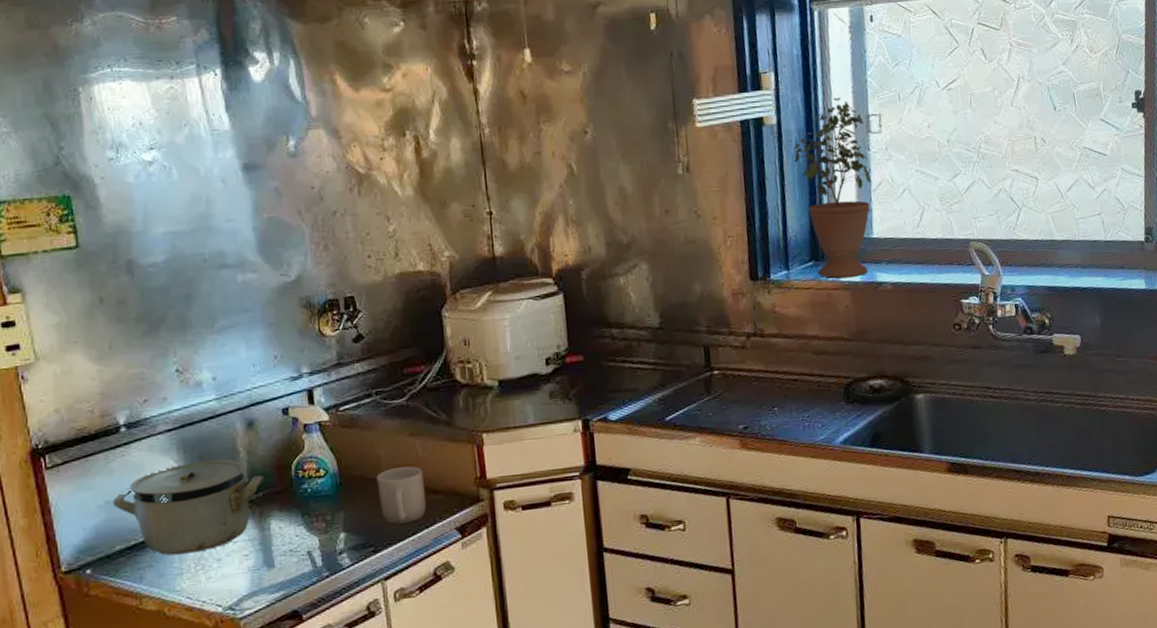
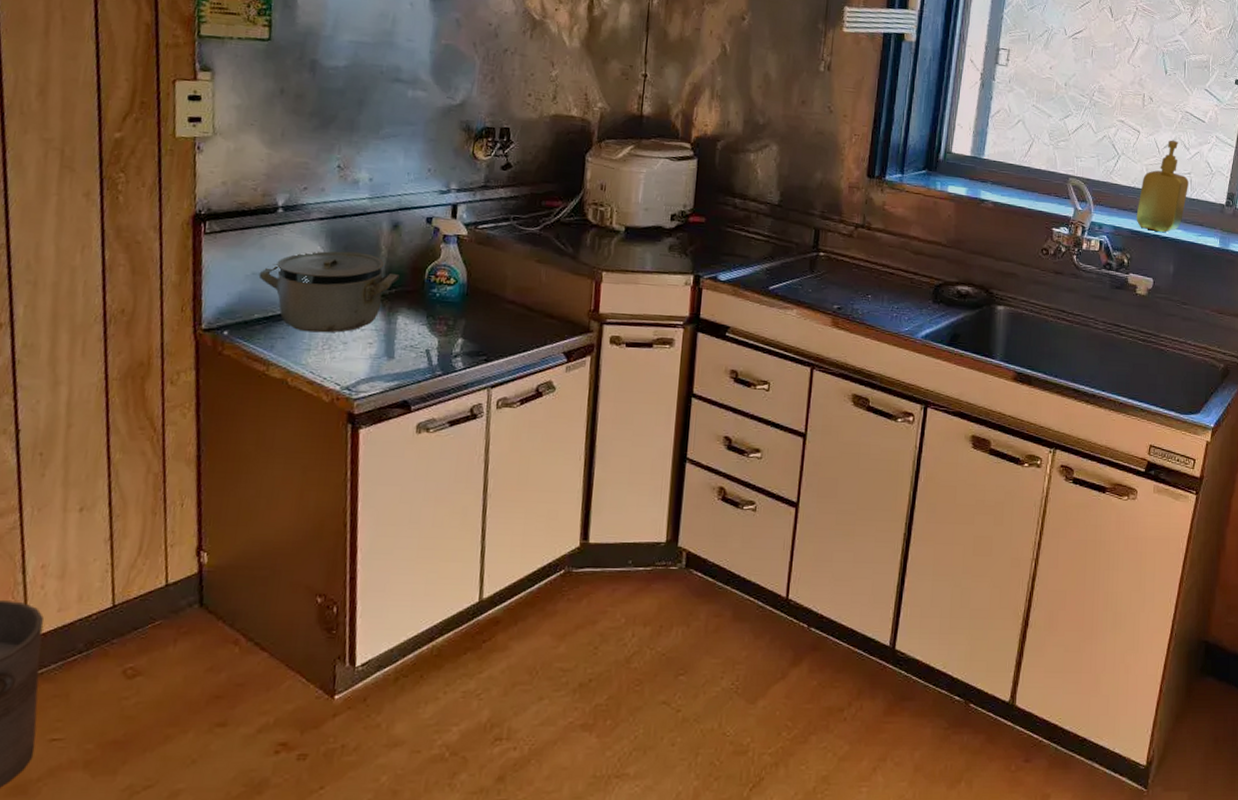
mug: present [376,466,427,525] -> none [498,288,543,341]
potted plant: present [793,98,871,278] -> none [925,28,993,191]
soap dispenser: none [1049,180,1102,284] -> present [1136,140,1189,233]

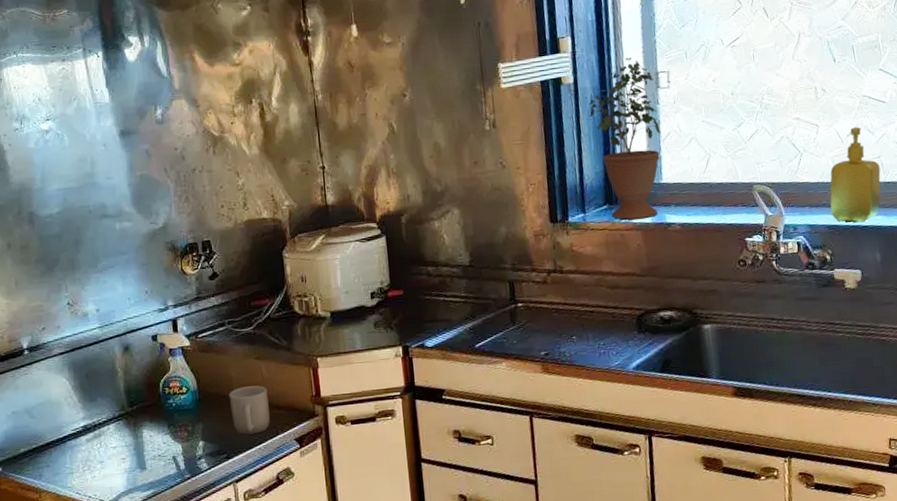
saucepan: present [258,251,400,333] -> none [18,377,138,458]
mug: none [498,288,543,341] -> present [229,385,271,435]
potted plant: none [925,28,993,191] -> present [588,58,660,220]

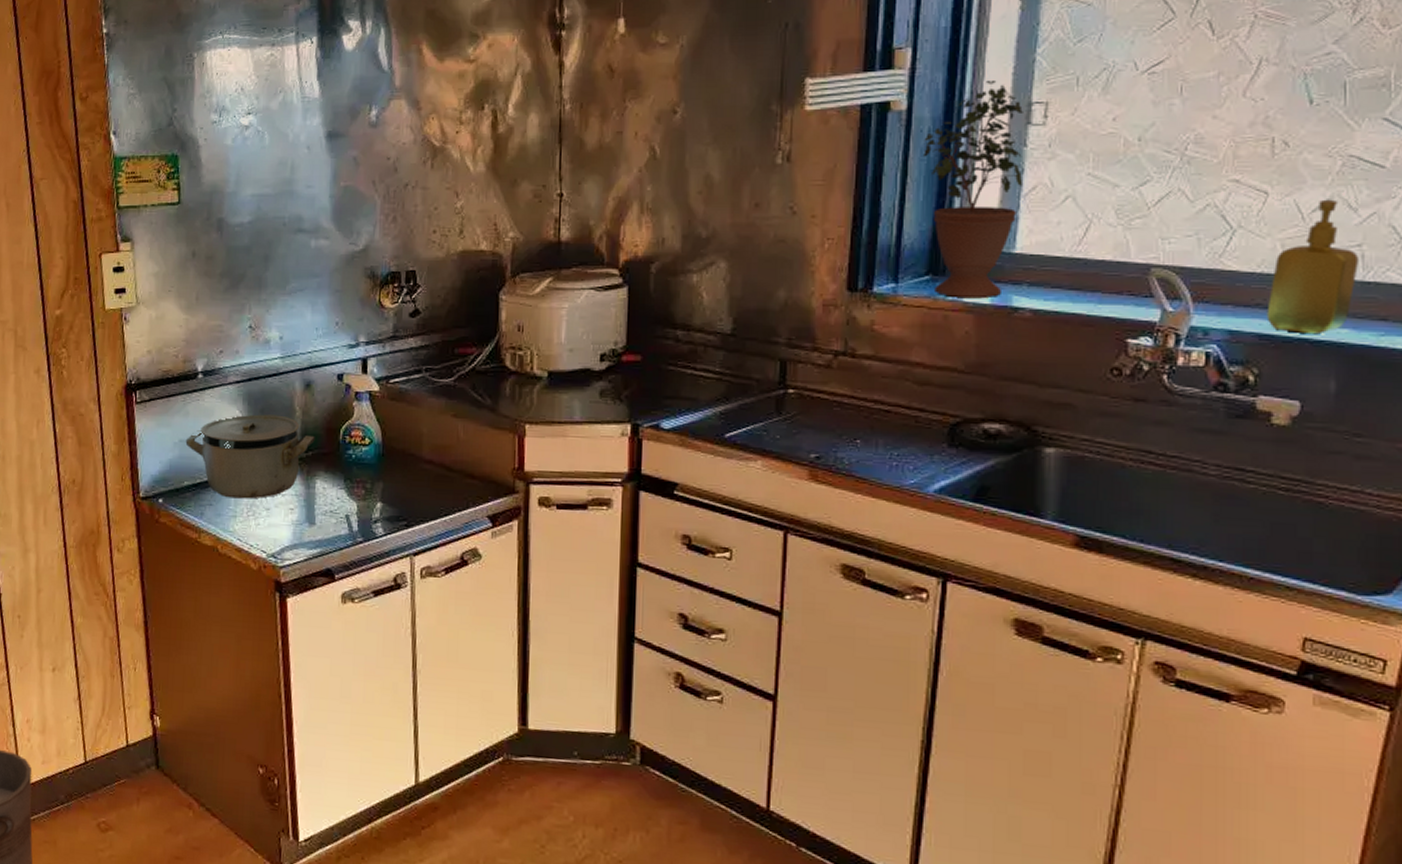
saucepan: none [18,377,138,458] -> present [185,414,315,499]
mug: present [229,385,271,435] -> none [416,446,463,504]

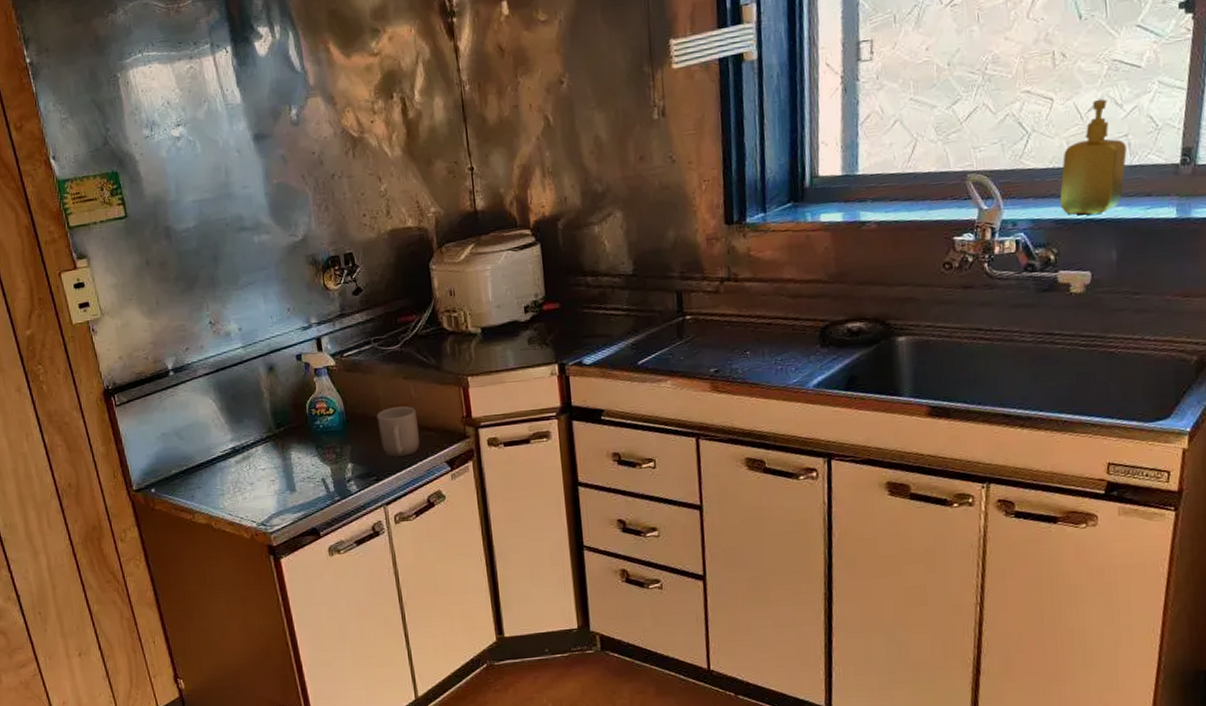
saucepan: present [185,414,315,499] -> none [167,398,285,479]
mug: none [416,446,463,504] -> present [376,405,421,457]
potted plant: present [923,81,1023,297] -> none [774,25,858,219]

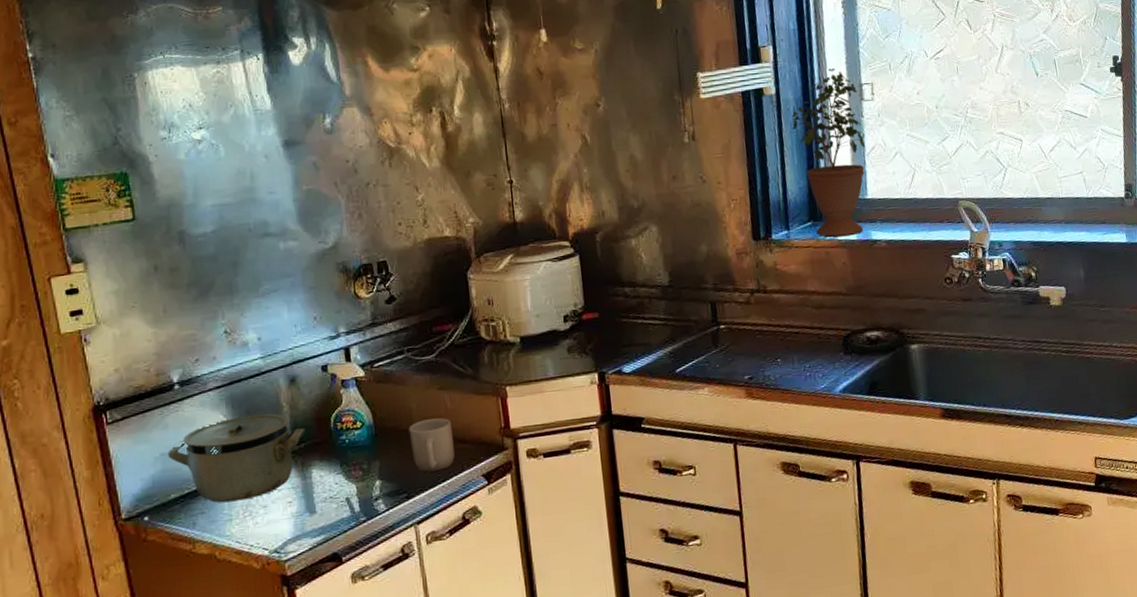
saucepan: none [167,398,285,479] -> present [167,413,306,503]
potted plant: none [774,25,858,219] -> present [791,69,865,237]
soap dispenser: present [1059,98,1127,215] -> none [1034,141,1084,239]

